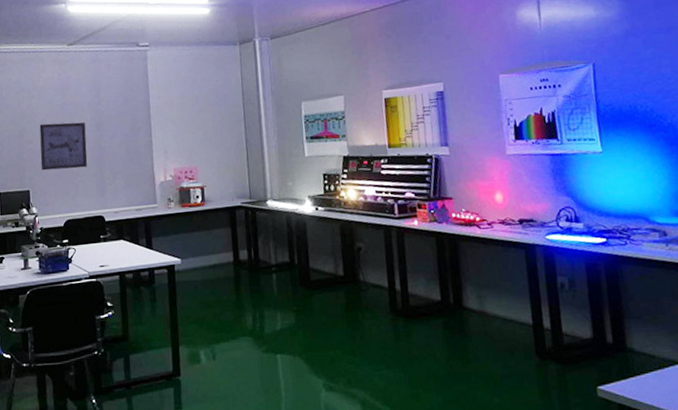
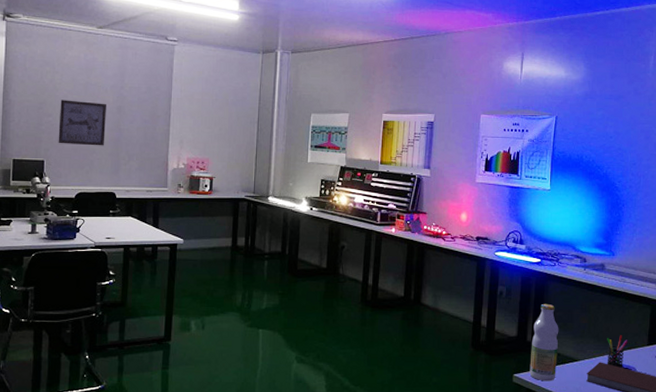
bottle: none [612,293,655,393] -> present [529,303,559,382]

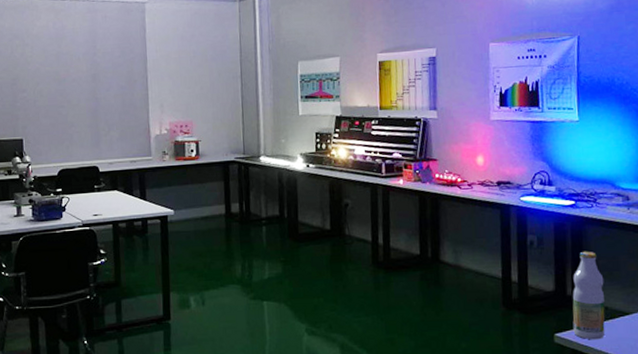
wall art: present [58,100,106,146] -> none [33,72,83,120]

